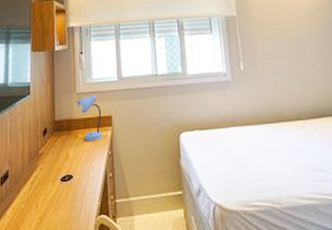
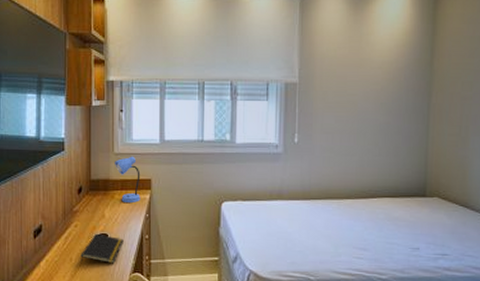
notepad: none [46,175,88,210] -> present [81,233,124,264]

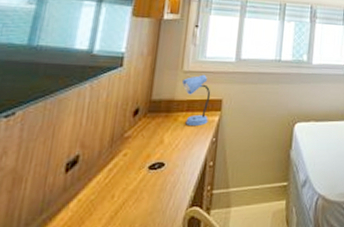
notepad: present [81,233,124,264] -> none [125,162,183,201]

